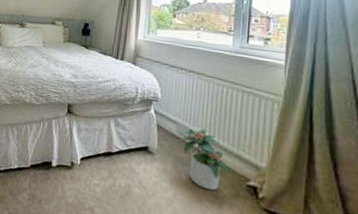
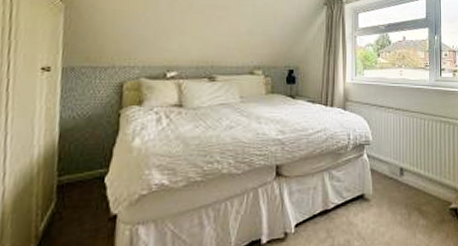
potted plant: present [180,129,230,191] -> none [392,164,436,223]

